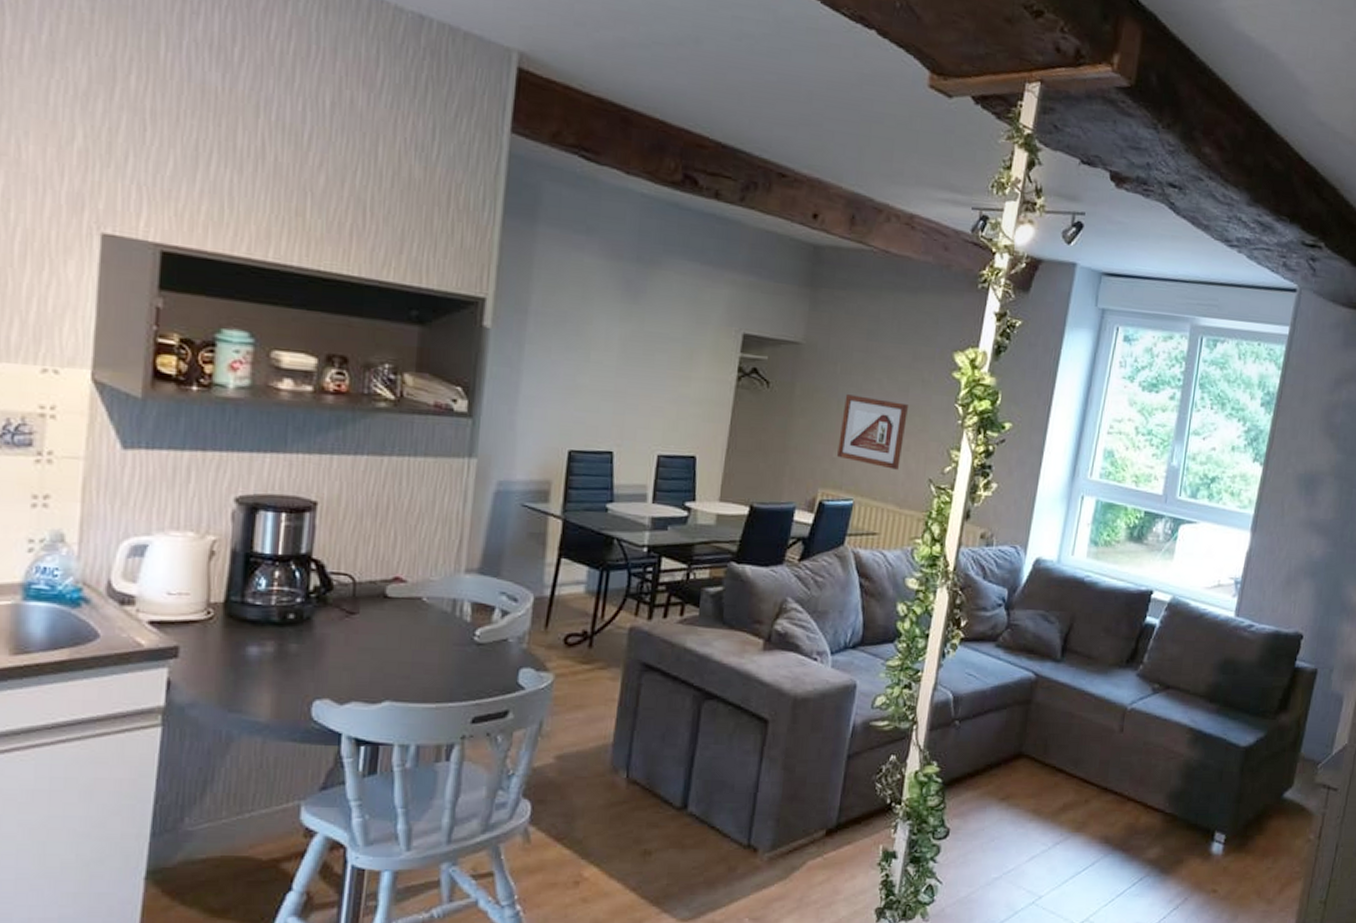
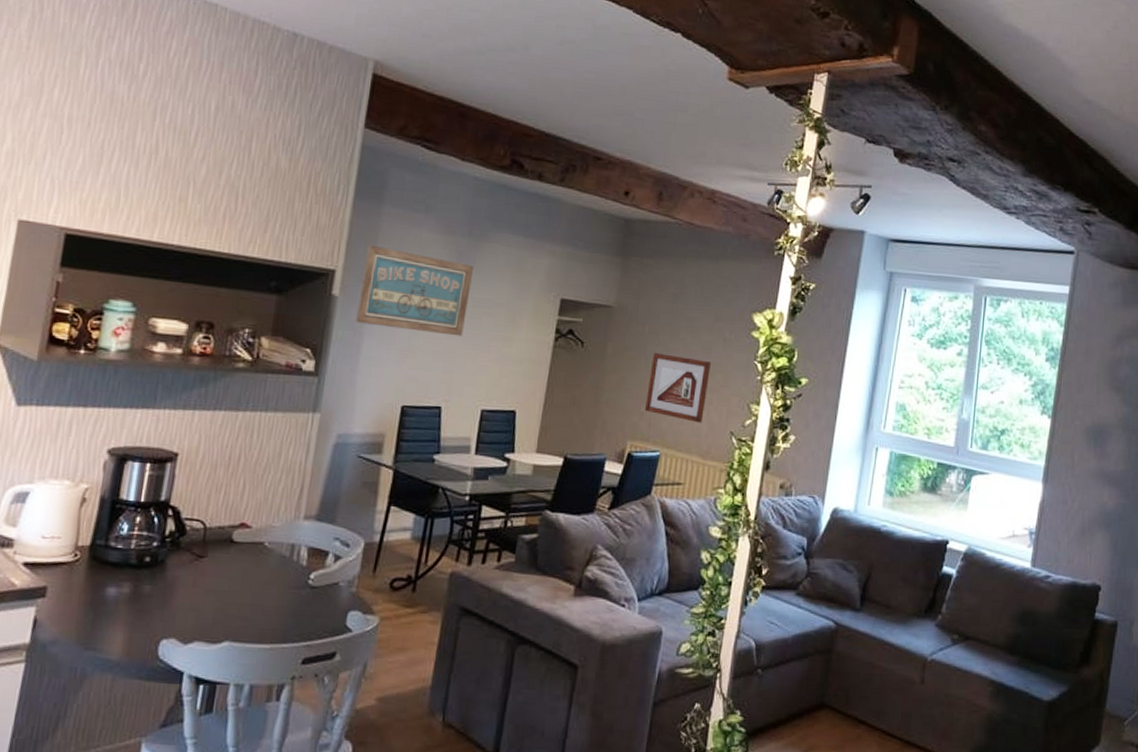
wall art: none [511,270,645,375] -> present [355,244,474,337]

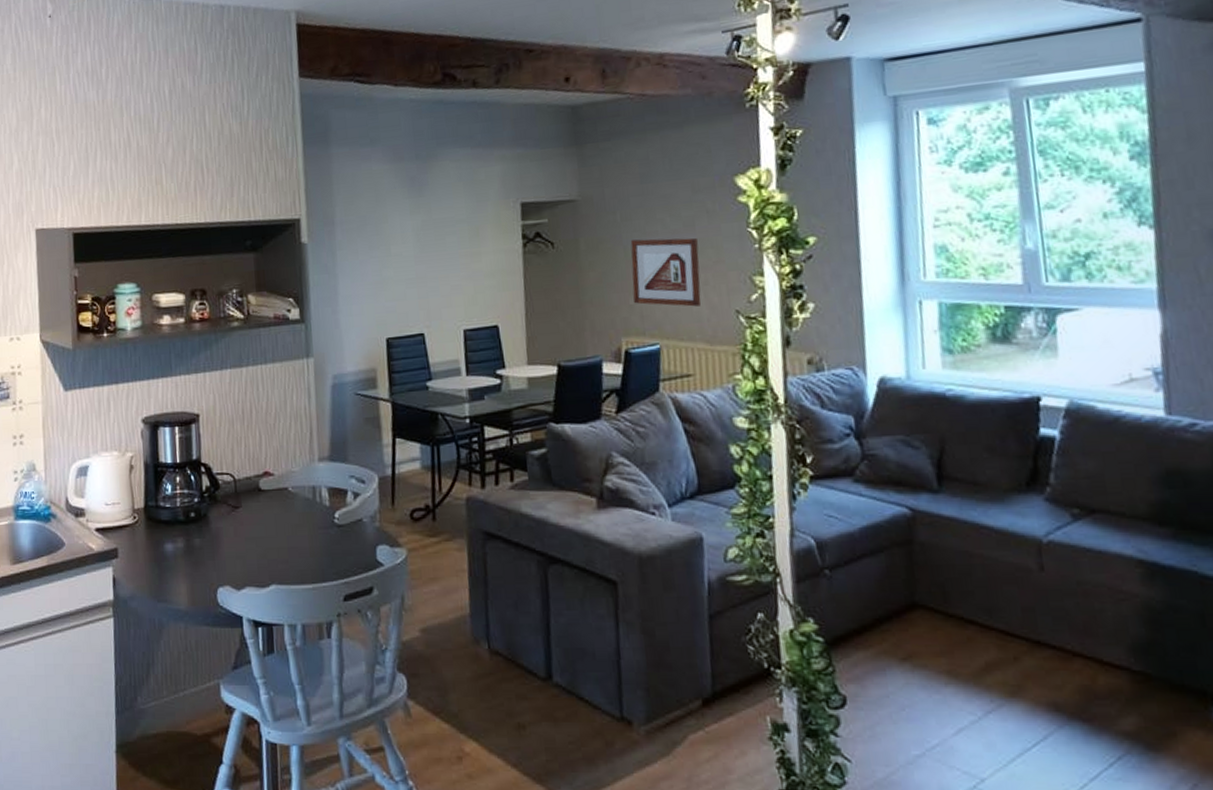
wall art: present [355,244,474,337] -> none [325,187,431,266]

